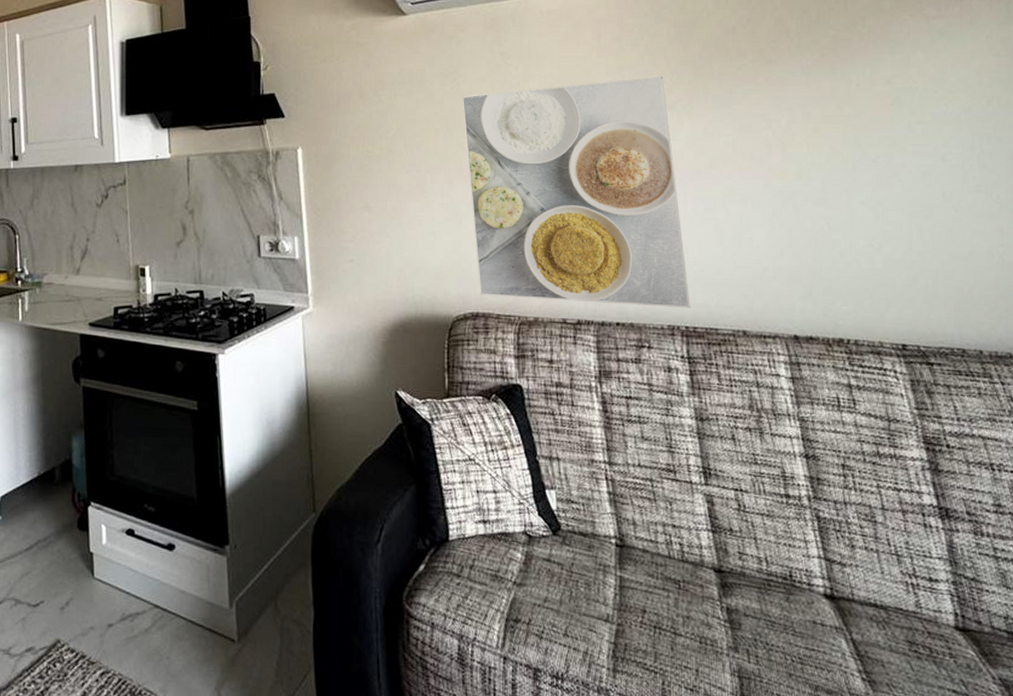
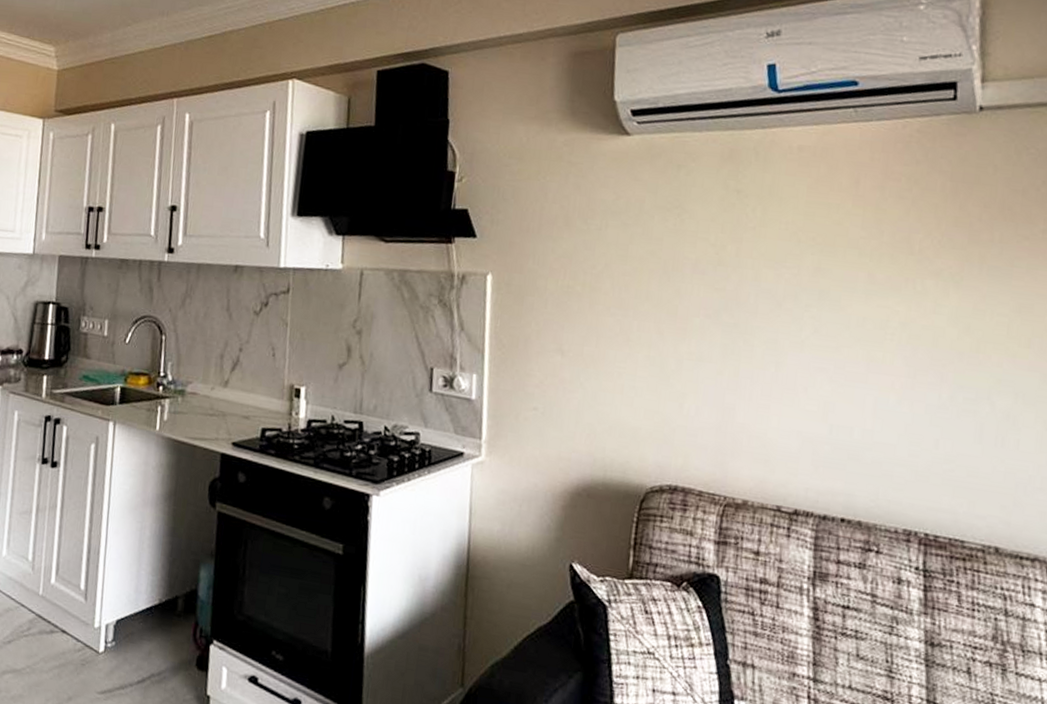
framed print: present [462,76,690,309] -> none [681,234,934,513]

